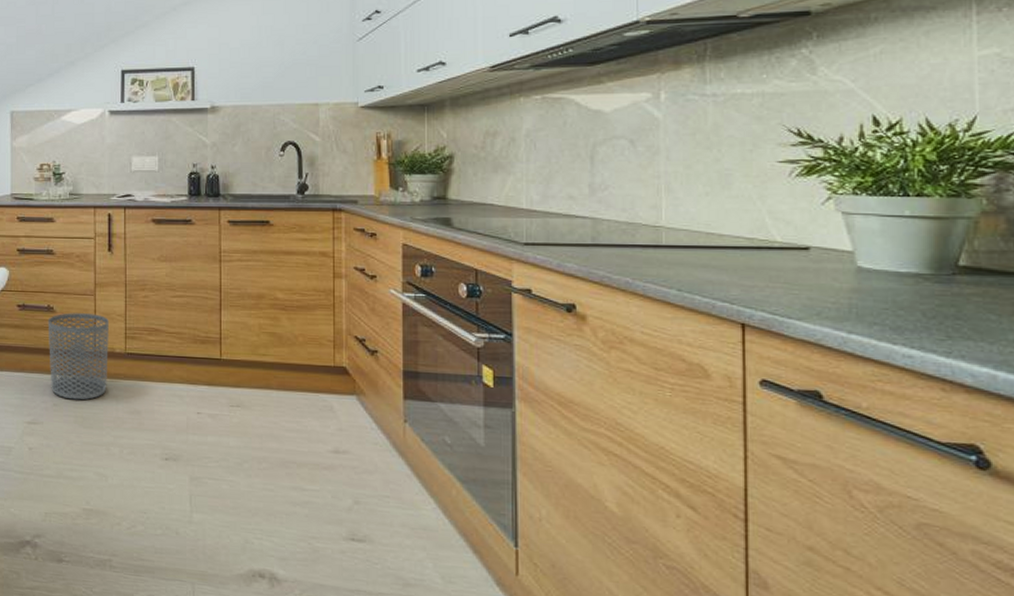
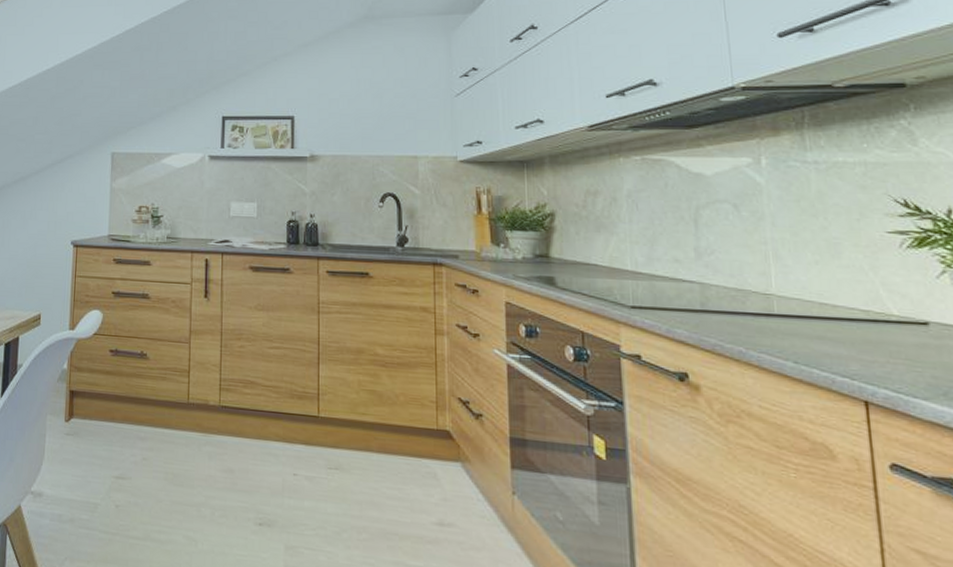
waste bin: present [47,313,109,400] -> none [140,360,203,455]

